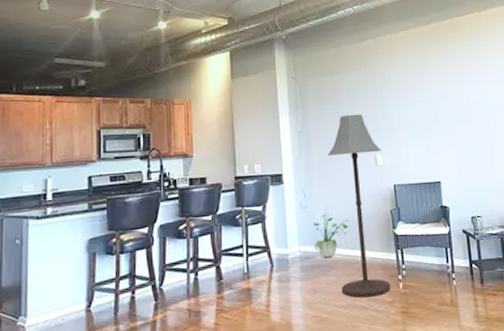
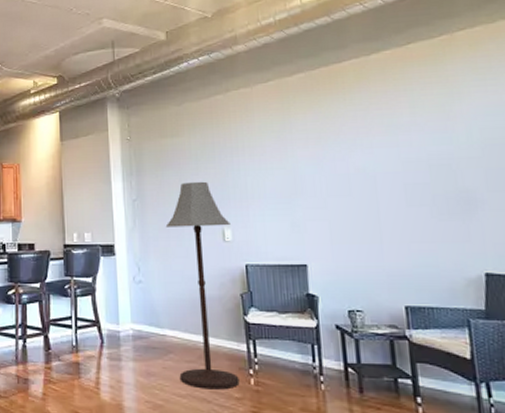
potted plant: present [314,208,350,258] -> none [149,285,190,340]

